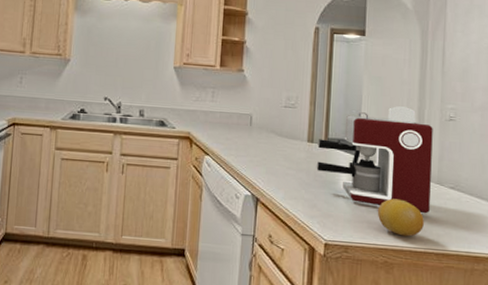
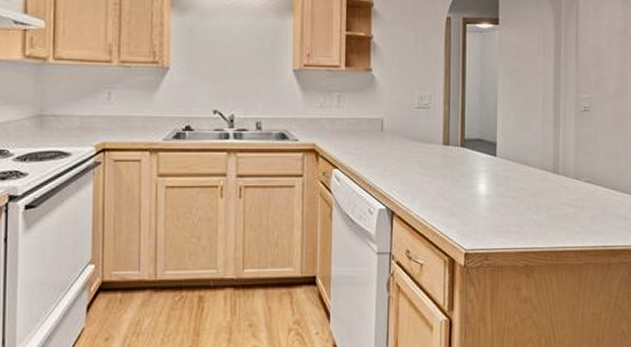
coffee maker: present [316,106,433,214] -> none [453,99,569,211]
fruit: present [377,198,424,237] -> none [516,198,562,237]

